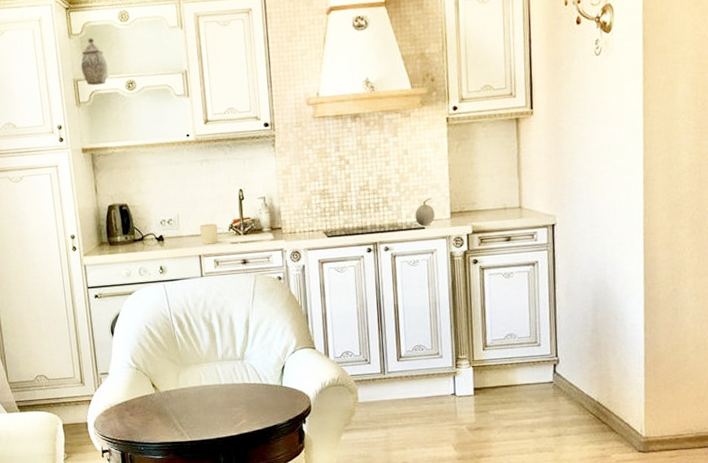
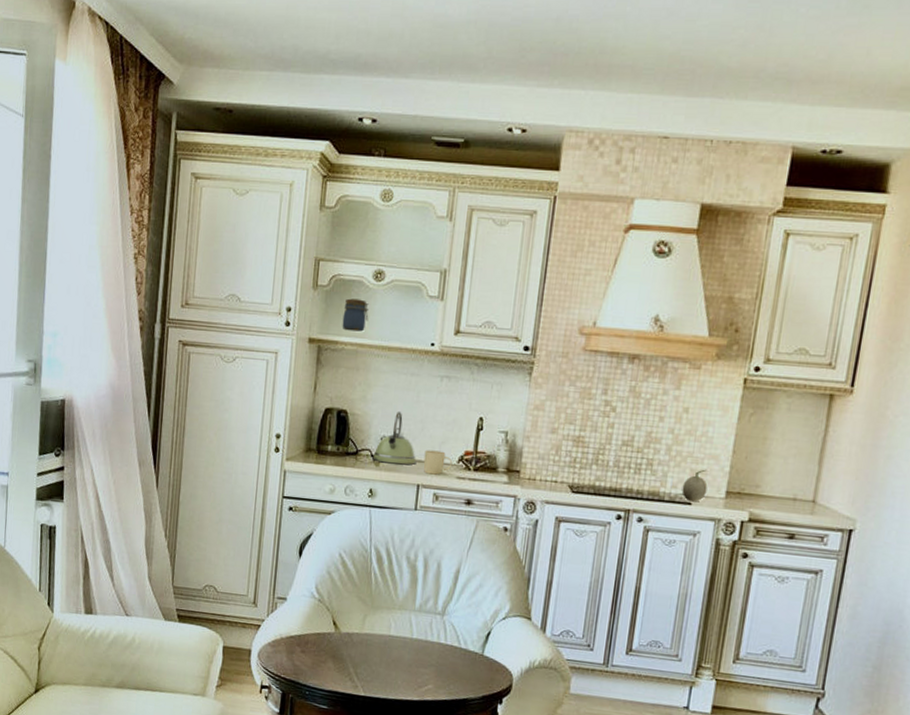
decorative jar: present [80,38,109,86] -> none [326,215,358,270]
jar: none [107,108,130,137] -> present [342,298,369,332]
kettle: none [157,196,195,243] -> present [372,410,417,465]

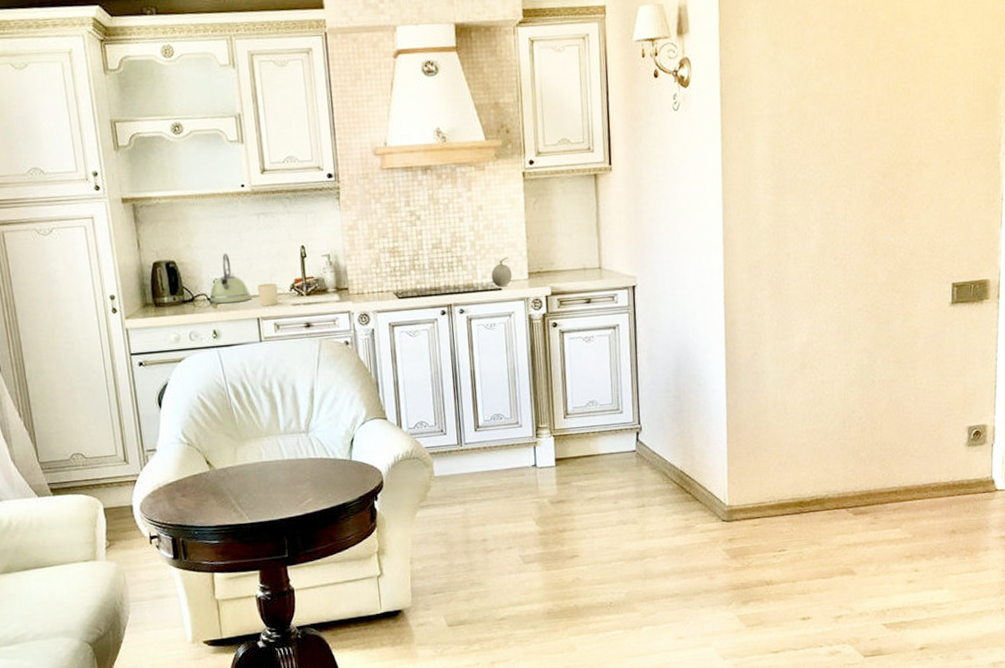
jar: present [342,298,369,332] -> none [150,153,176,186]

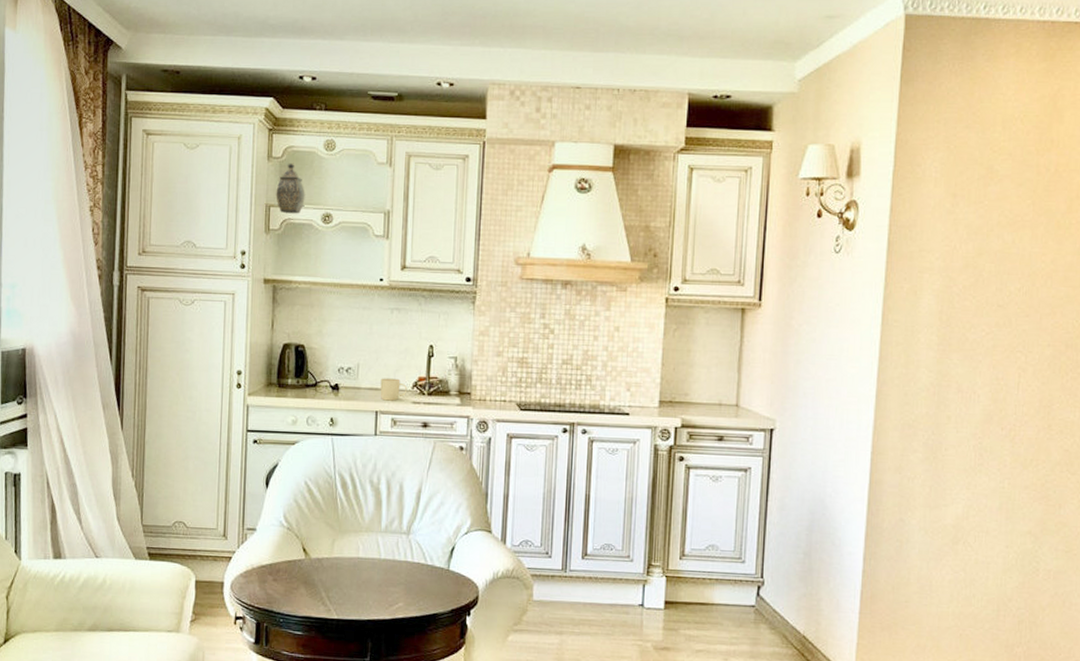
decorative jar: none [118,75,151,128] -> present [276,164,305,214]
kettle: present [209,252,252,304] -> none [331,343,374,394]
fruit: present [491,256,512,288] -> none [619,381,642,412]

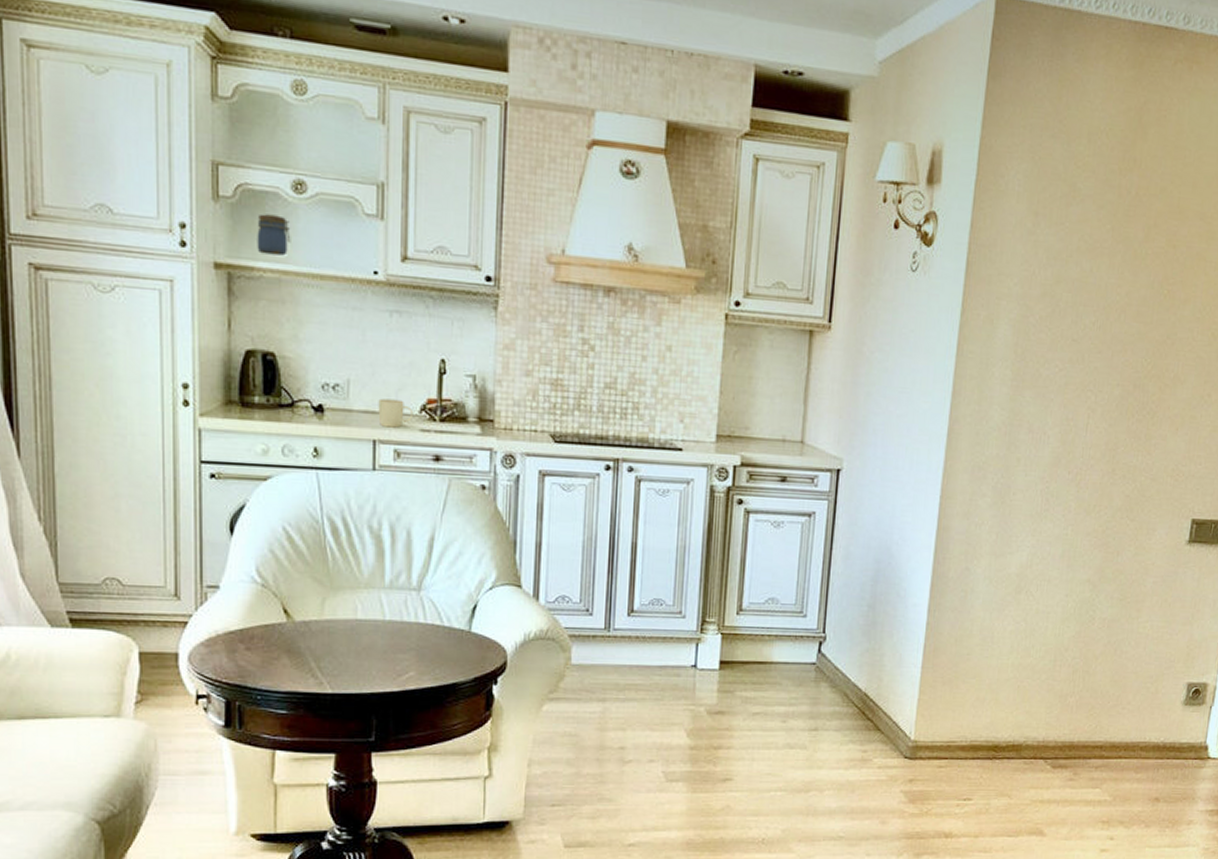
decorative jar: present [276,164,305,214] -> none [225,108,267,178]
jar: none [295,240,320,271] -> present [257,214,291,256]

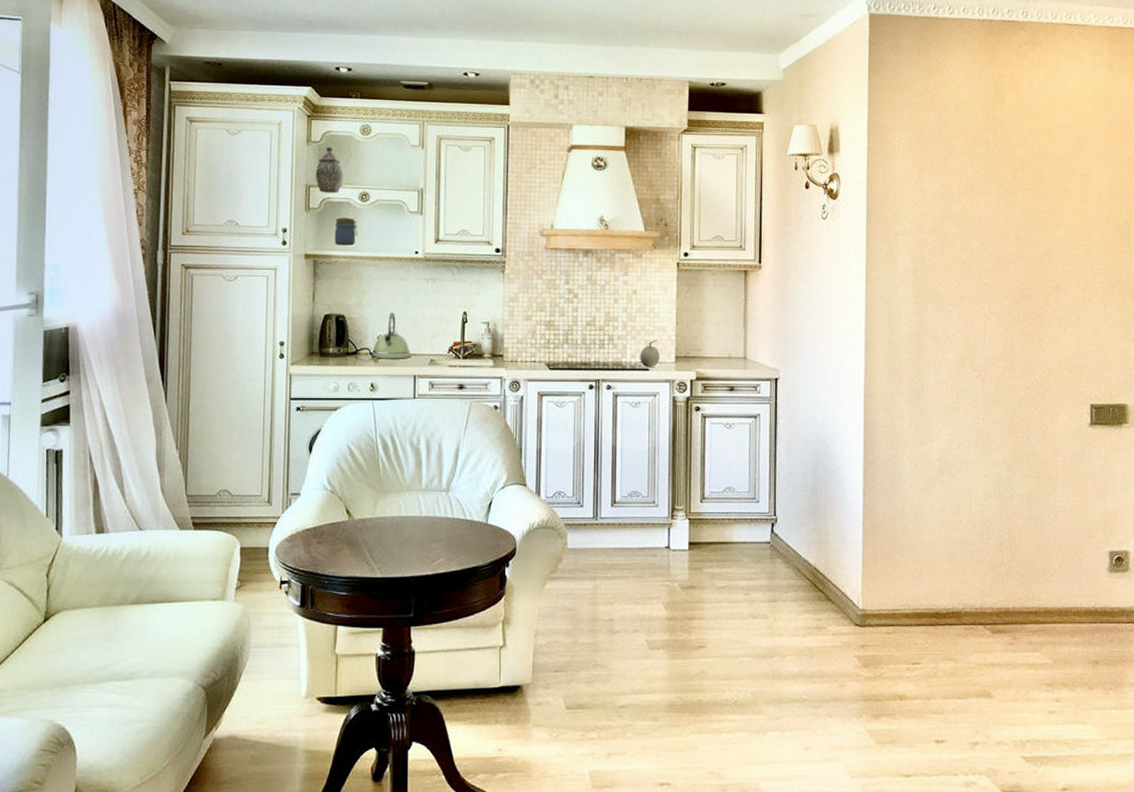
decorative jar: none [225,108,267,178] -> present [315,147,343,193]
kettle: none [314,352,370,418] -> present [371,312,412,359]
mug: present [378,398,414,428] -> none [418,344,444,365]
fruit: none [671,412,697,448] -> present [640,339,660,368]

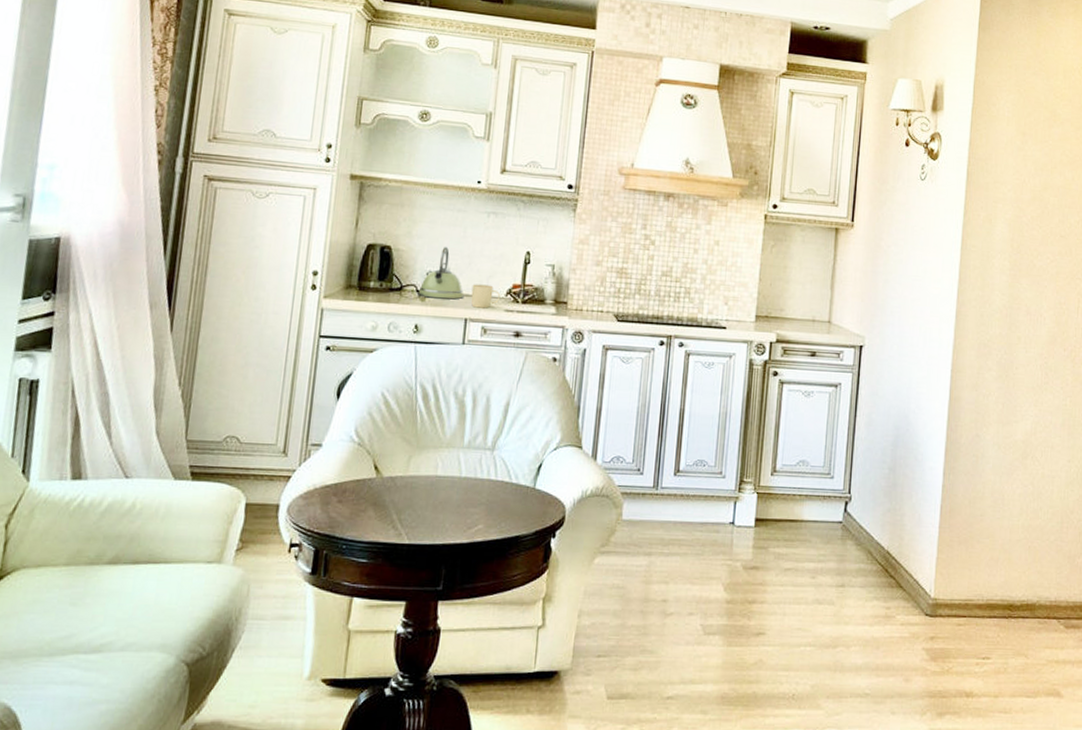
decorative jar: present [315,147,343,193] -> none [370,57,403,110]
jar: present [334,218,358,246] -> none [386,137,414,169]
mug: none [418,344,444,365] -> present [471,284,501,309]
fruit: present [640,339,660,368] -> none [717,296,739,326]

